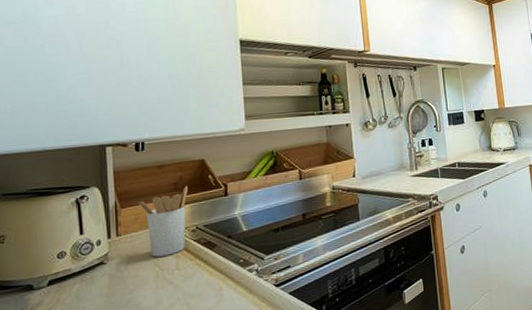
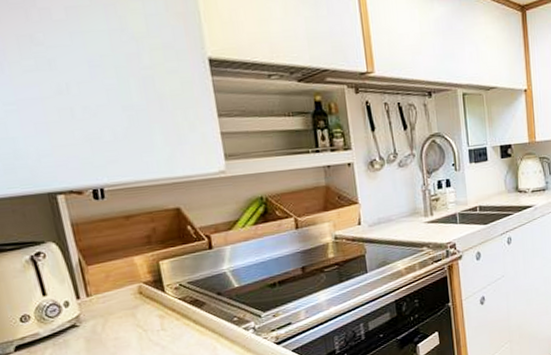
utensil holder: present [138,186,189,257] -> none [107,239,169,318]

